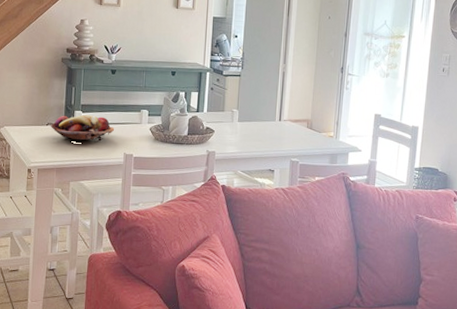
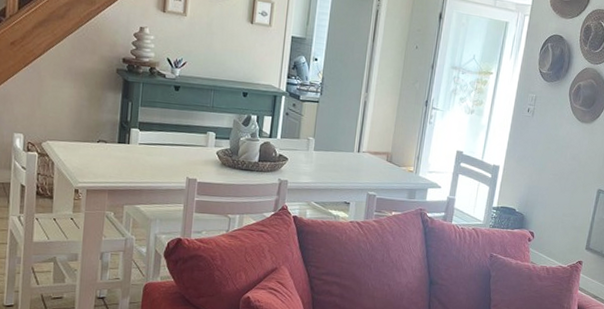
fruit basket: present [50,115,115,142] -> none [101,132,177,163]

